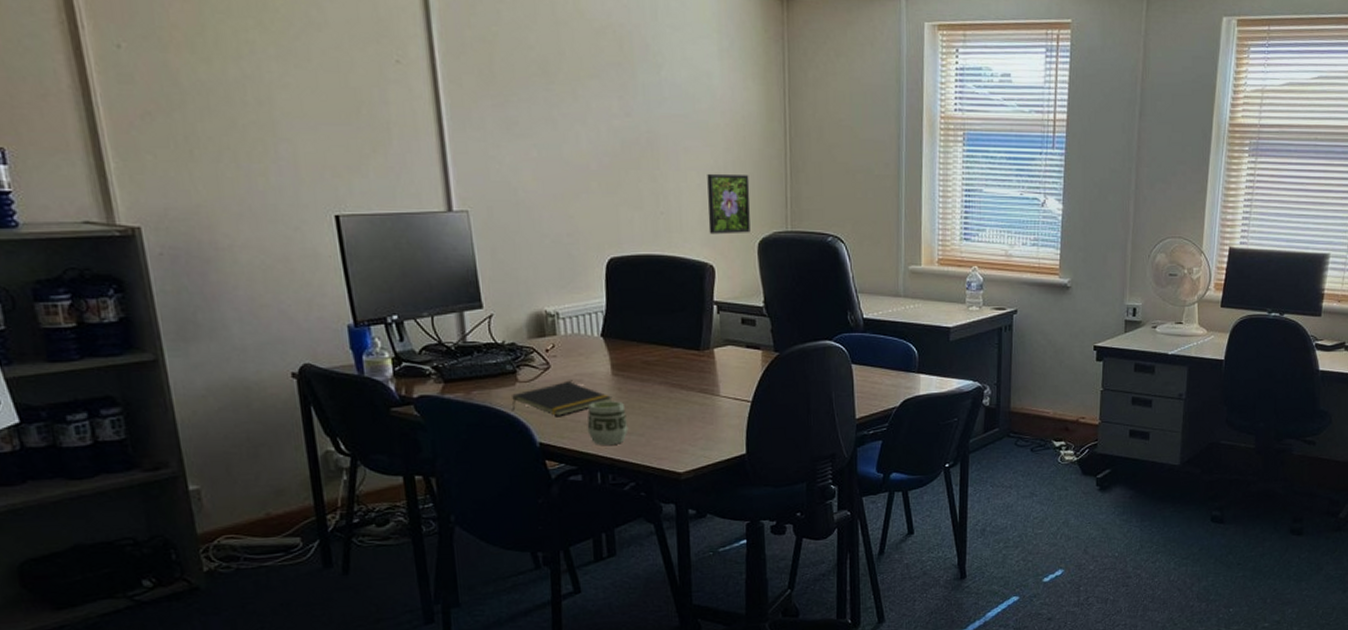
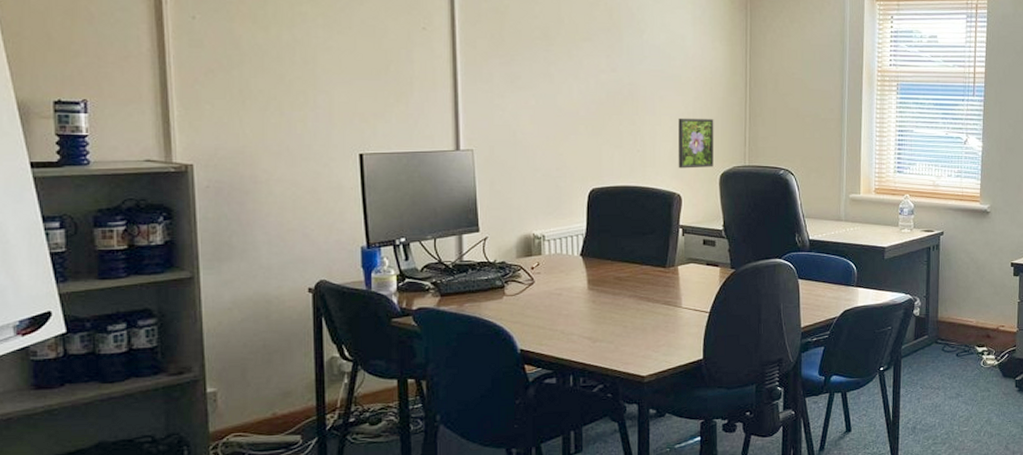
notepad: present [511,381,613,416] -> none [498,295,587,325]
cup: present [587,401,629,445] -> none [563,312,600,351]

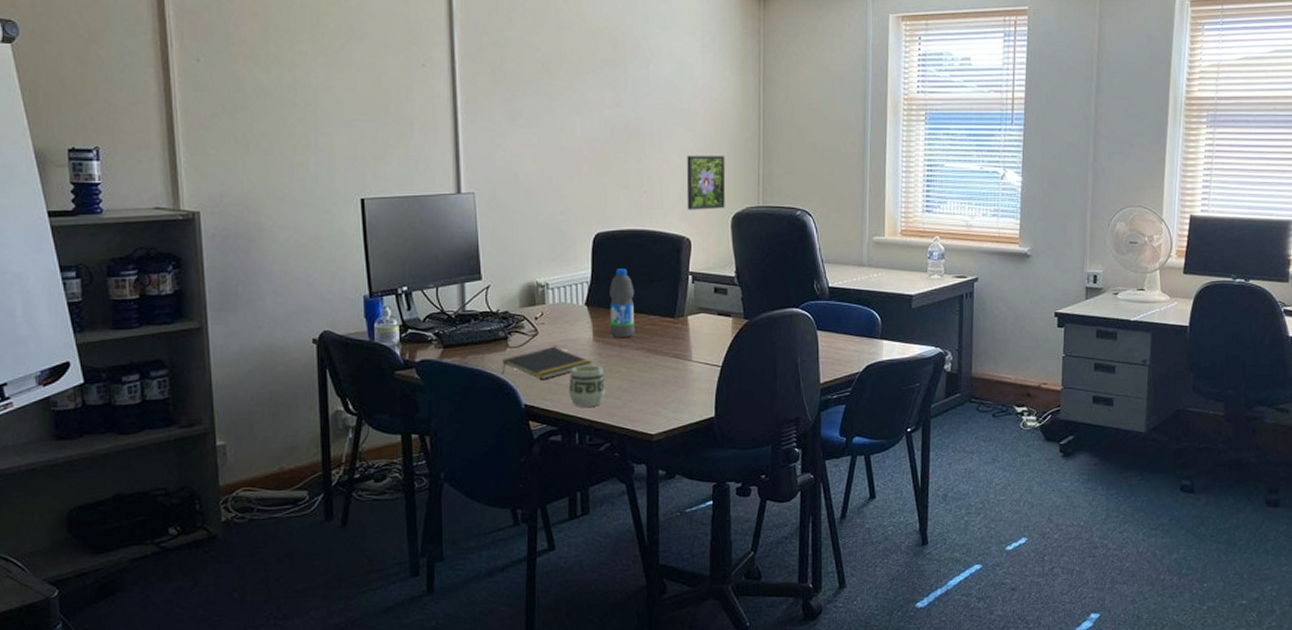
notepad: none [498,295,587,325] -> present [501,347,593,379]
cup: none [563,312,600,351] -> present [568,365,606,407]
water bottle: none [603,222,628,287] -> present [609,269,636,339]

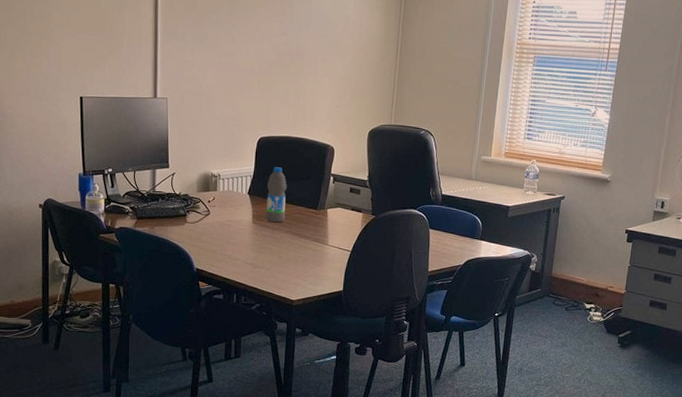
notepad: present [501,347,593,379] -> none [180,225,251,250]
cup: present [568,365,606,407] -> none [230,241,260,275]
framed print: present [686,155,726,210] -> none [333,79,367,125]

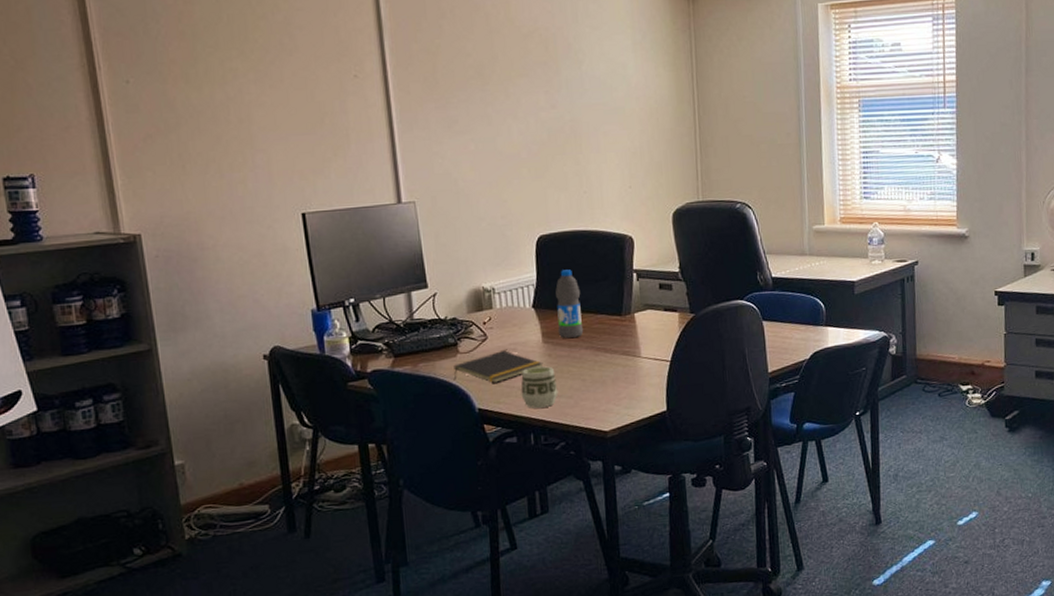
notepad: none [180,225,251,250] -> present [453,350,544,383]
cup: none [230,241,260,275] -> present [520,366,559,409]

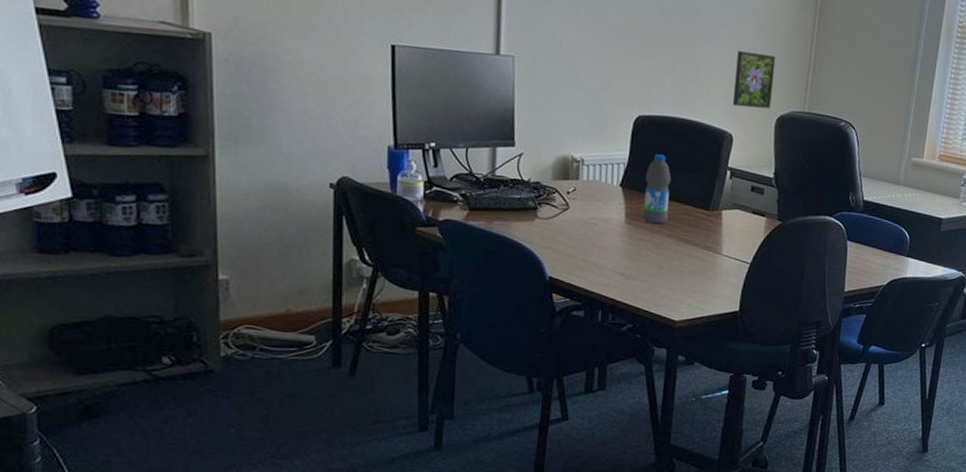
notepad: present [453,350,544,383] -> none [528,223,623,254]
cup: present [520,366,559,409] -> none [595,245,634,287]
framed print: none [625,153,665,209] -> present [732,50,776,109]

